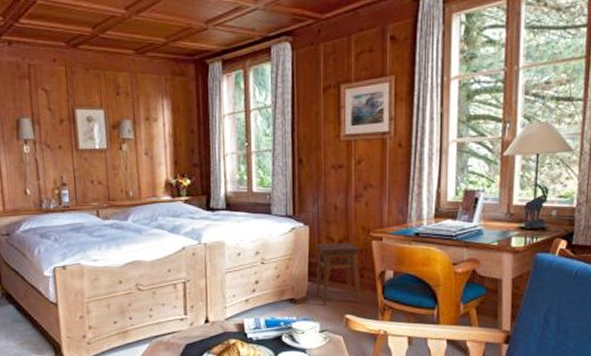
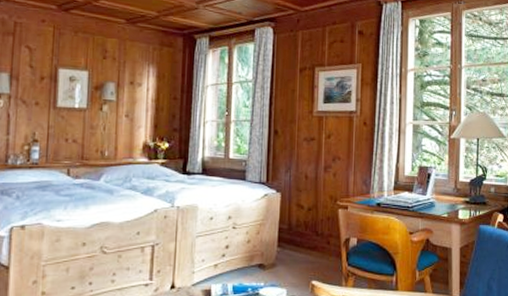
stool: present [316,242,361,305] -> none [284,209,328,271]

